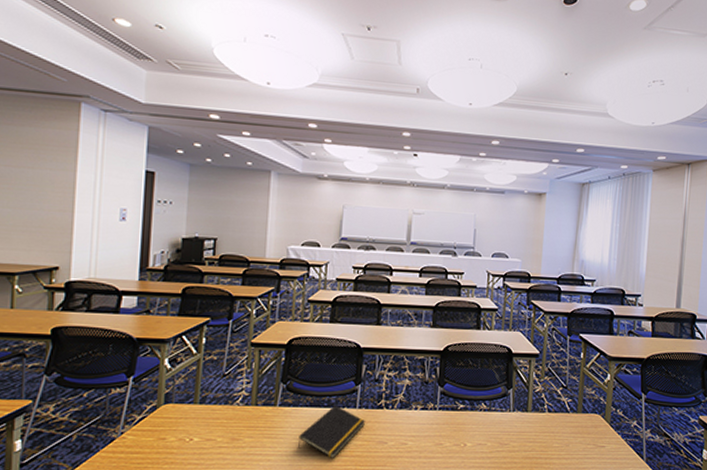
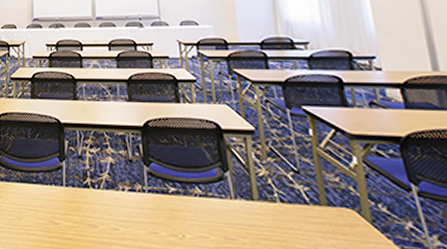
notepad: present [298,405,365,458] -> none [13,181,73,239]

